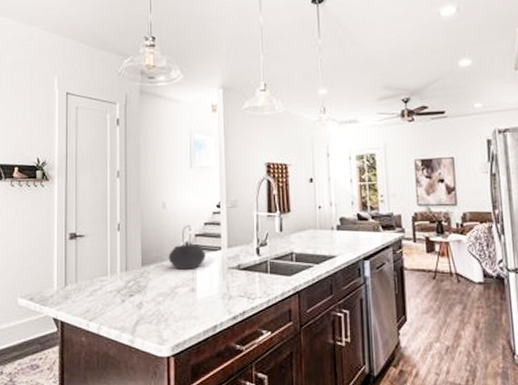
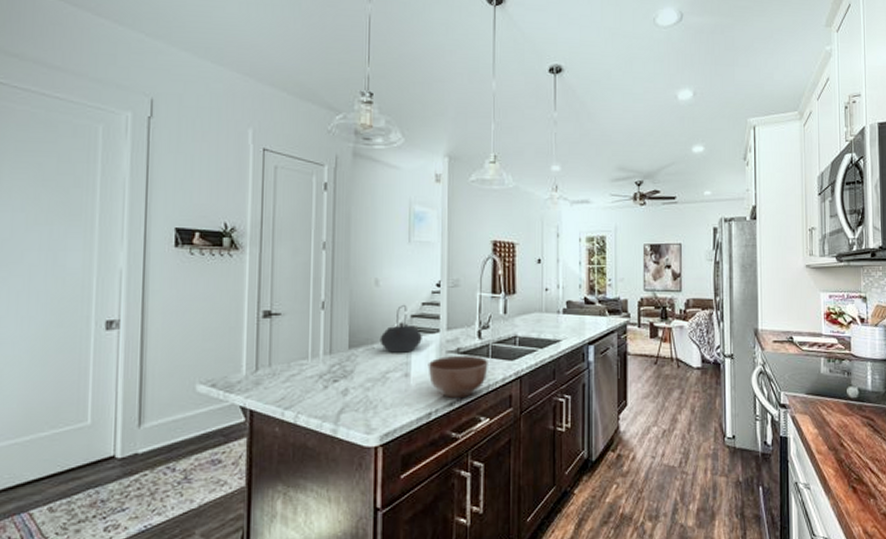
bowl: none [212,271,268,312] -> present [428,355,488,398]

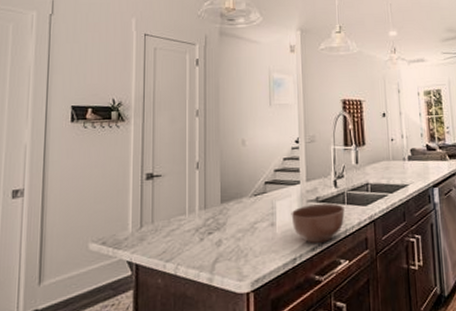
teapot: present [379,304,422,354] -> none [248,160,285,206]

